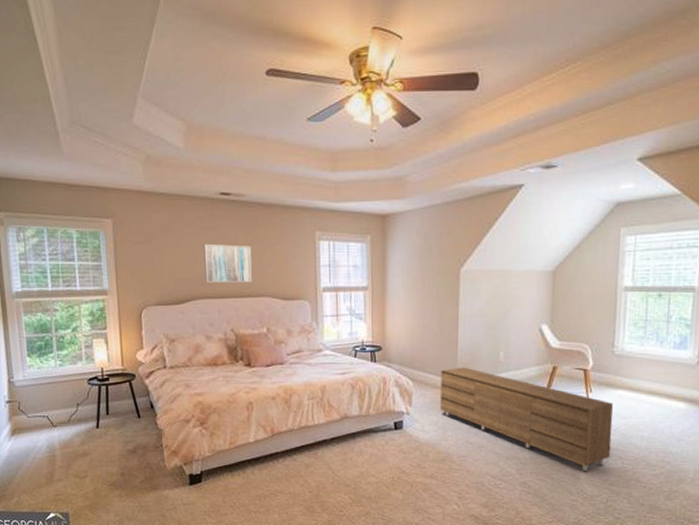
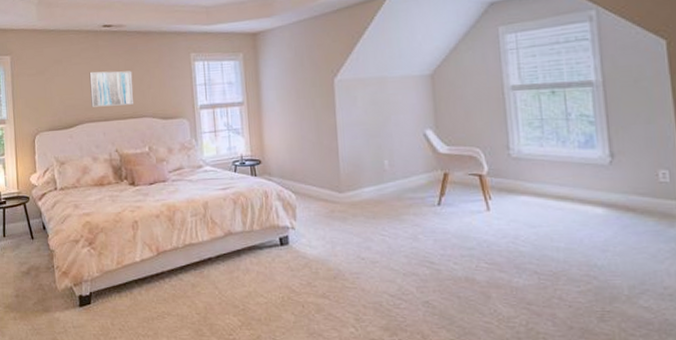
dresser: present [441,367,613,472] -> none [324,177,524,289]

